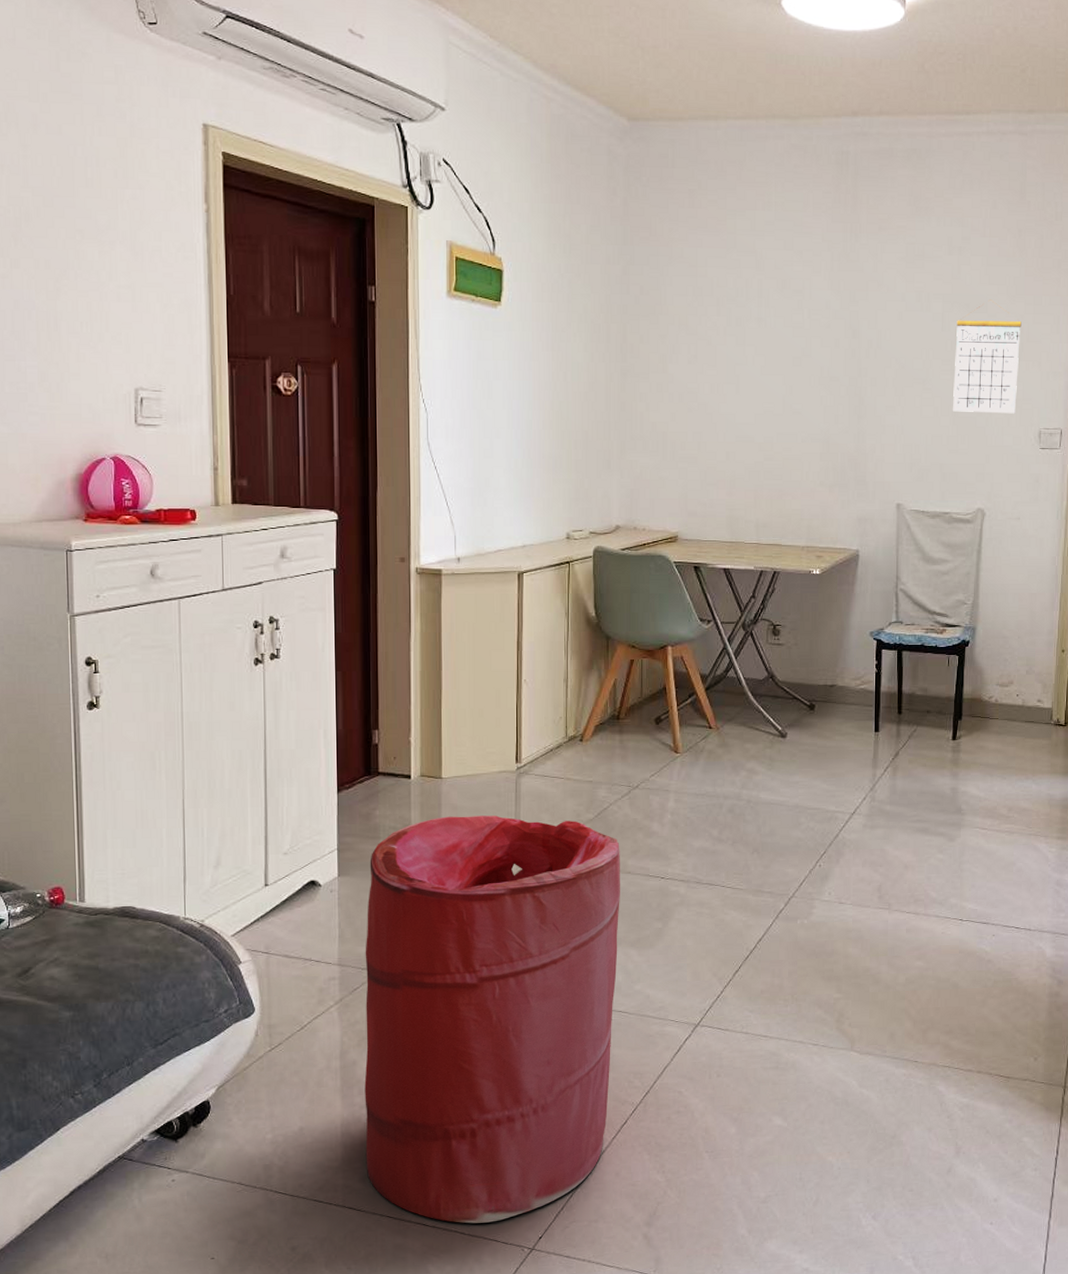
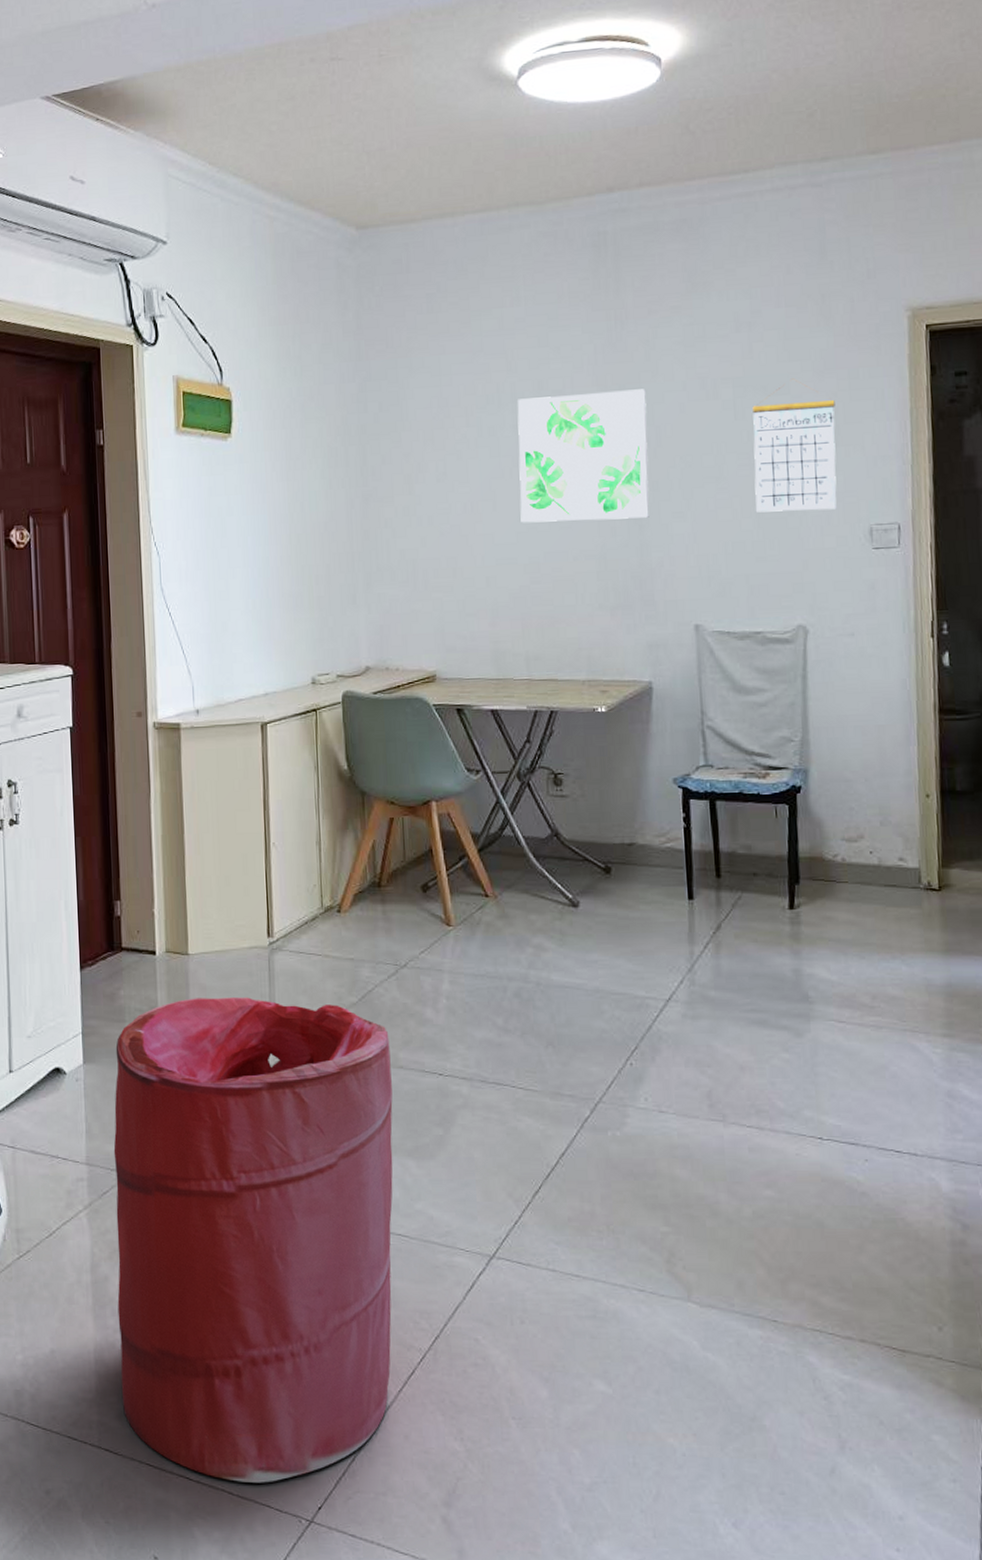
wall art: none [759,295,872,409] -> present [517,389,650,523]

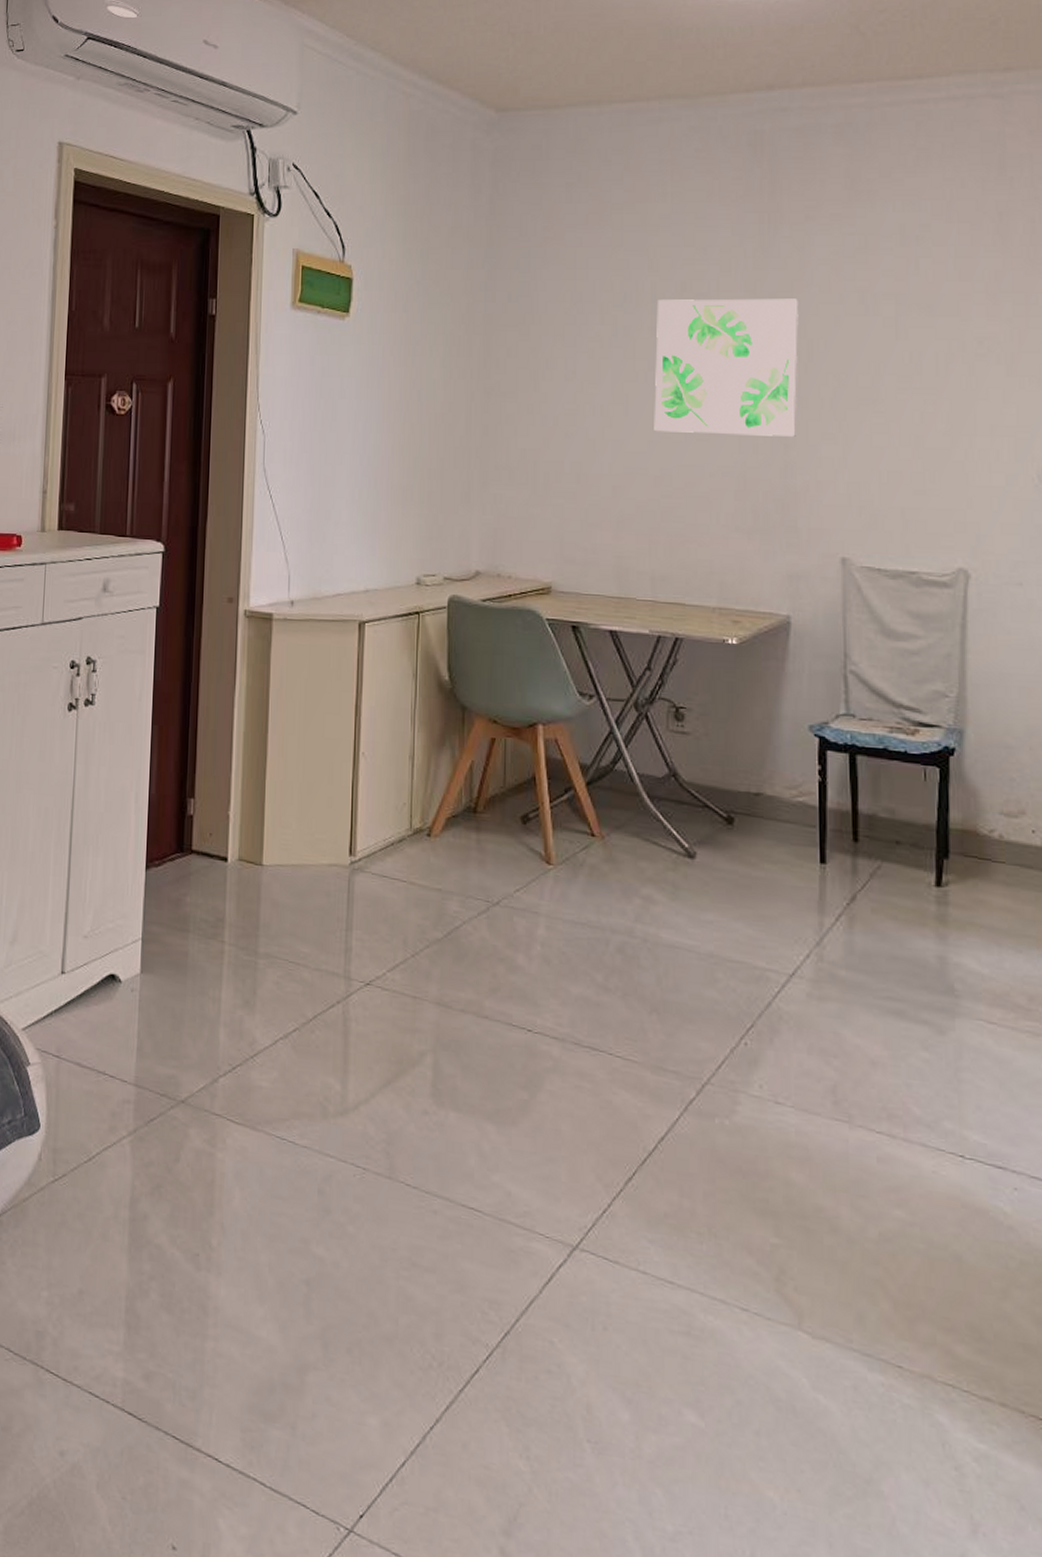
laundry hamper: present [113,997,393,1483] -> none [152,913,475,1478]
calendar: present [752,378,837,513] -> none [915,299,1010,445]

